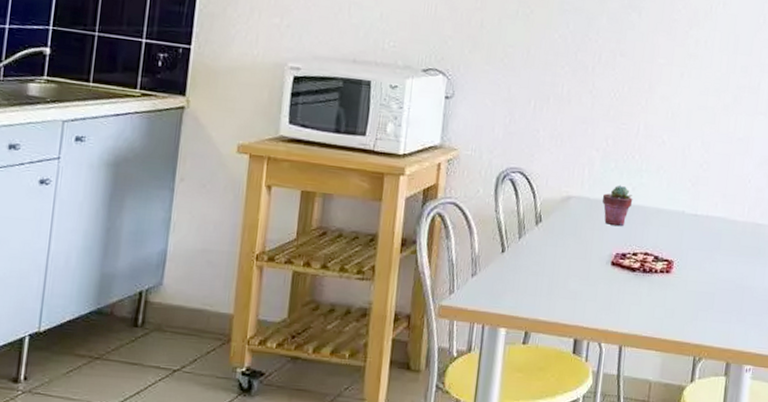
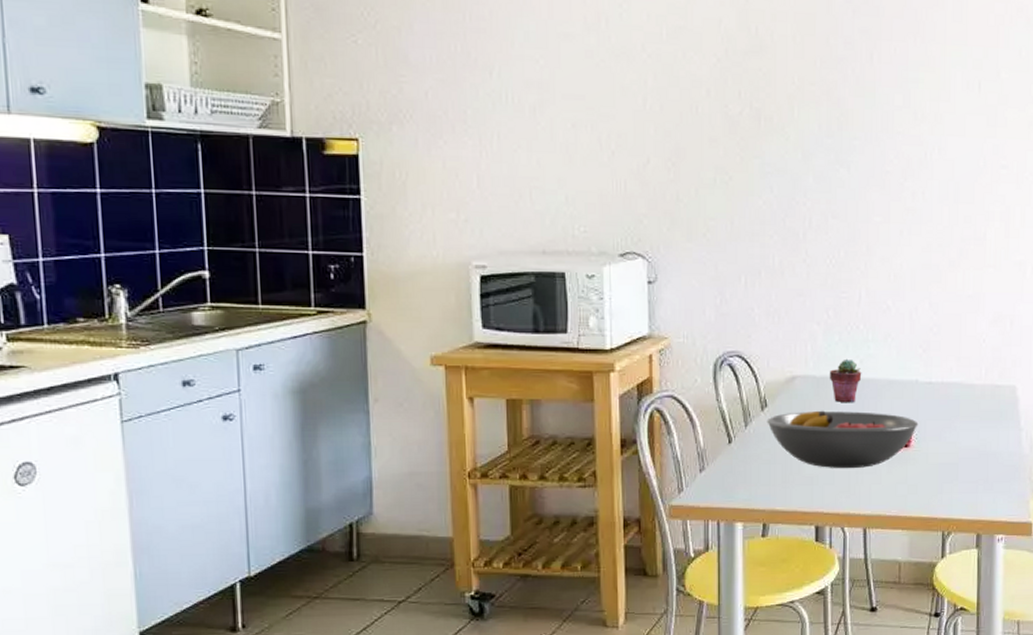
fruit bowl: none [539,229,681,289] -> present [767,410,919,469]

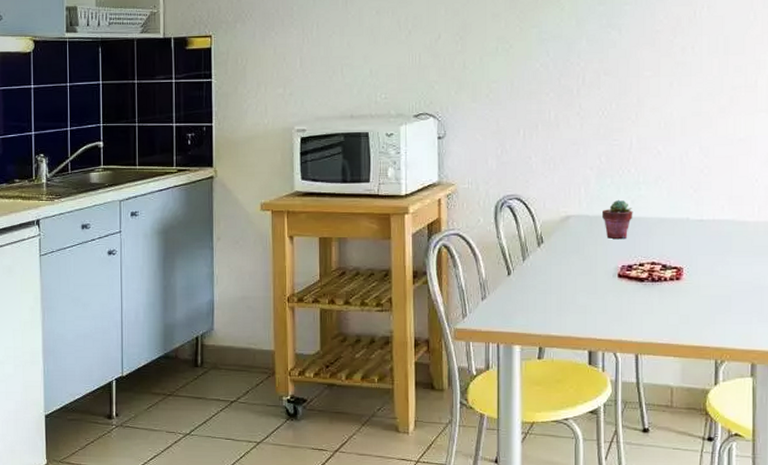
fruit bowl: present [767,410,919,469] -> none [543,246,690,300]

